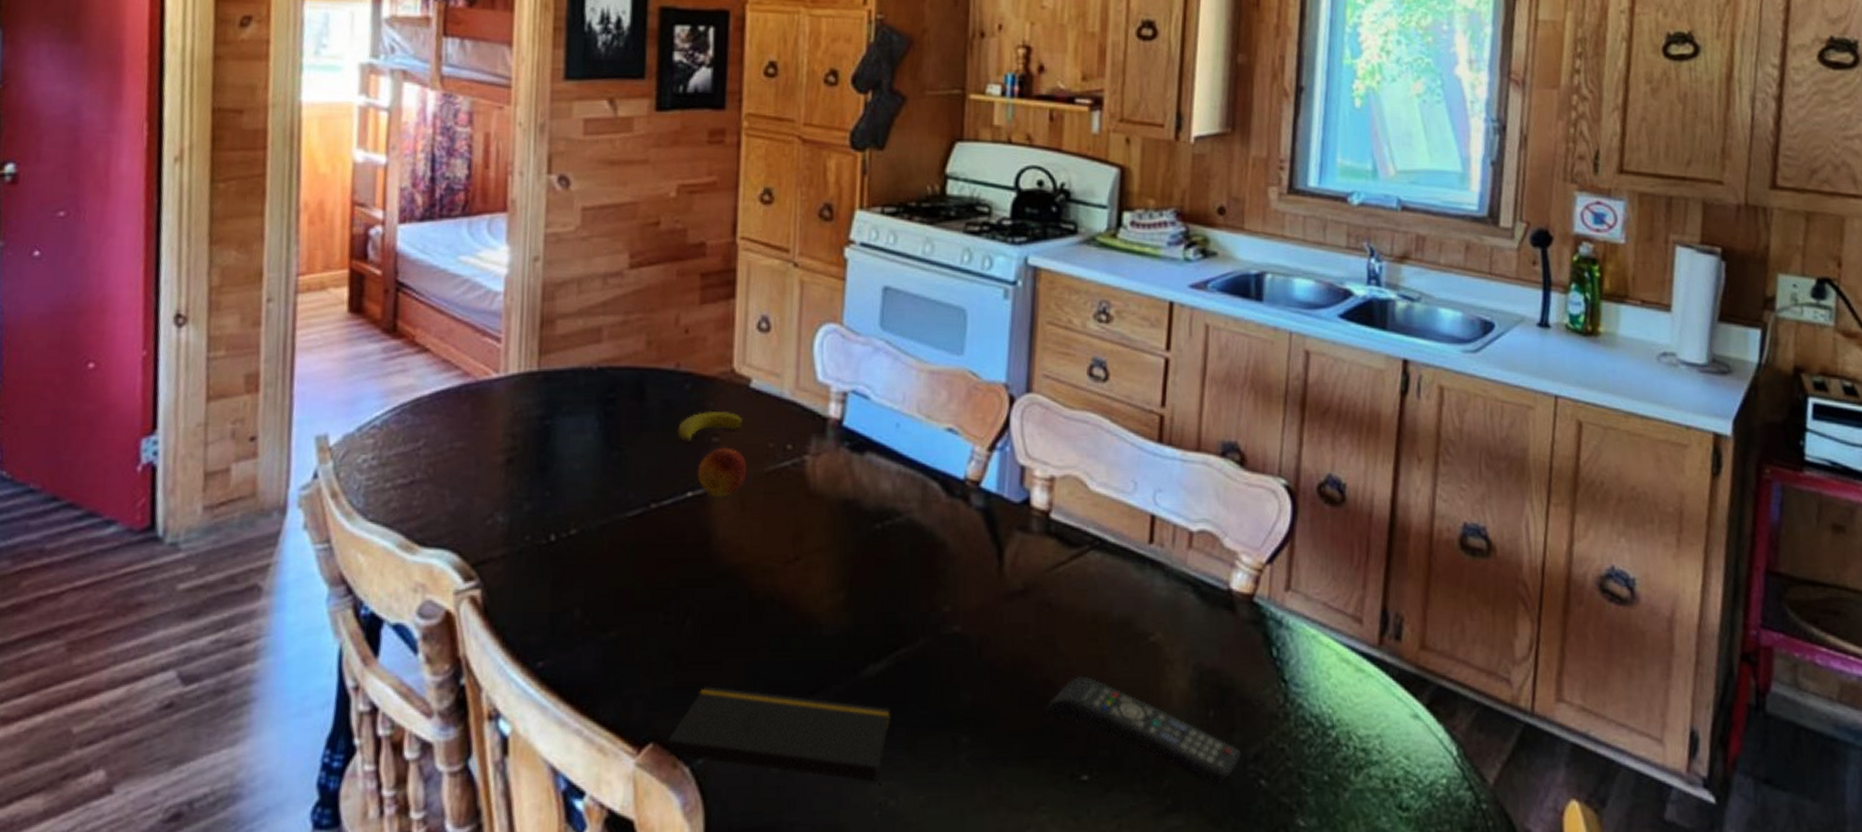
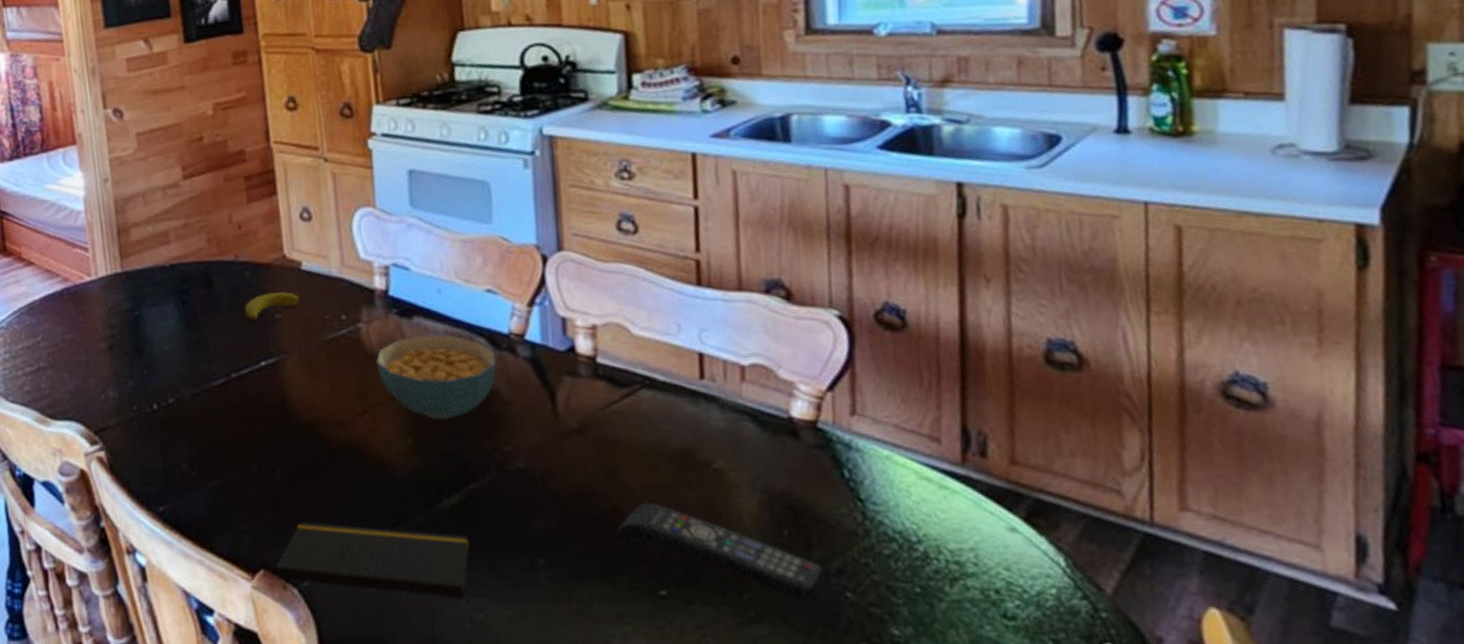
fruit: present [697,447,747,497] -> none [266,322,310,365]
cereal bowl: none [817,473,946,574] -> present [376,334,496,421]

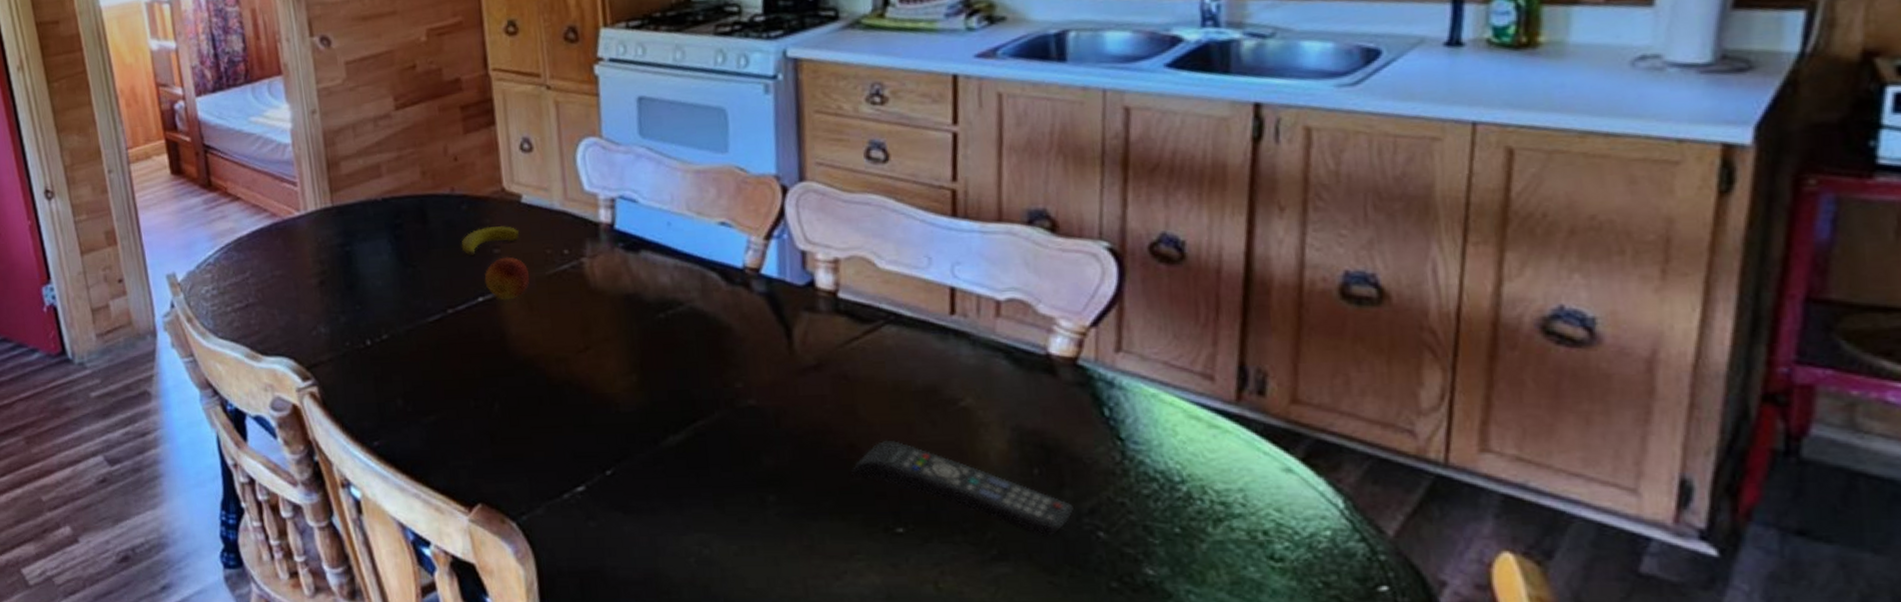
fruit: none [266,322,310,365] -> present [484,256,530,300]
notepad: present [275,522,473,623] -> none [492,457,698,558]
cereal bowl: present [376,334,496,421] -> none [600,269,729,357]

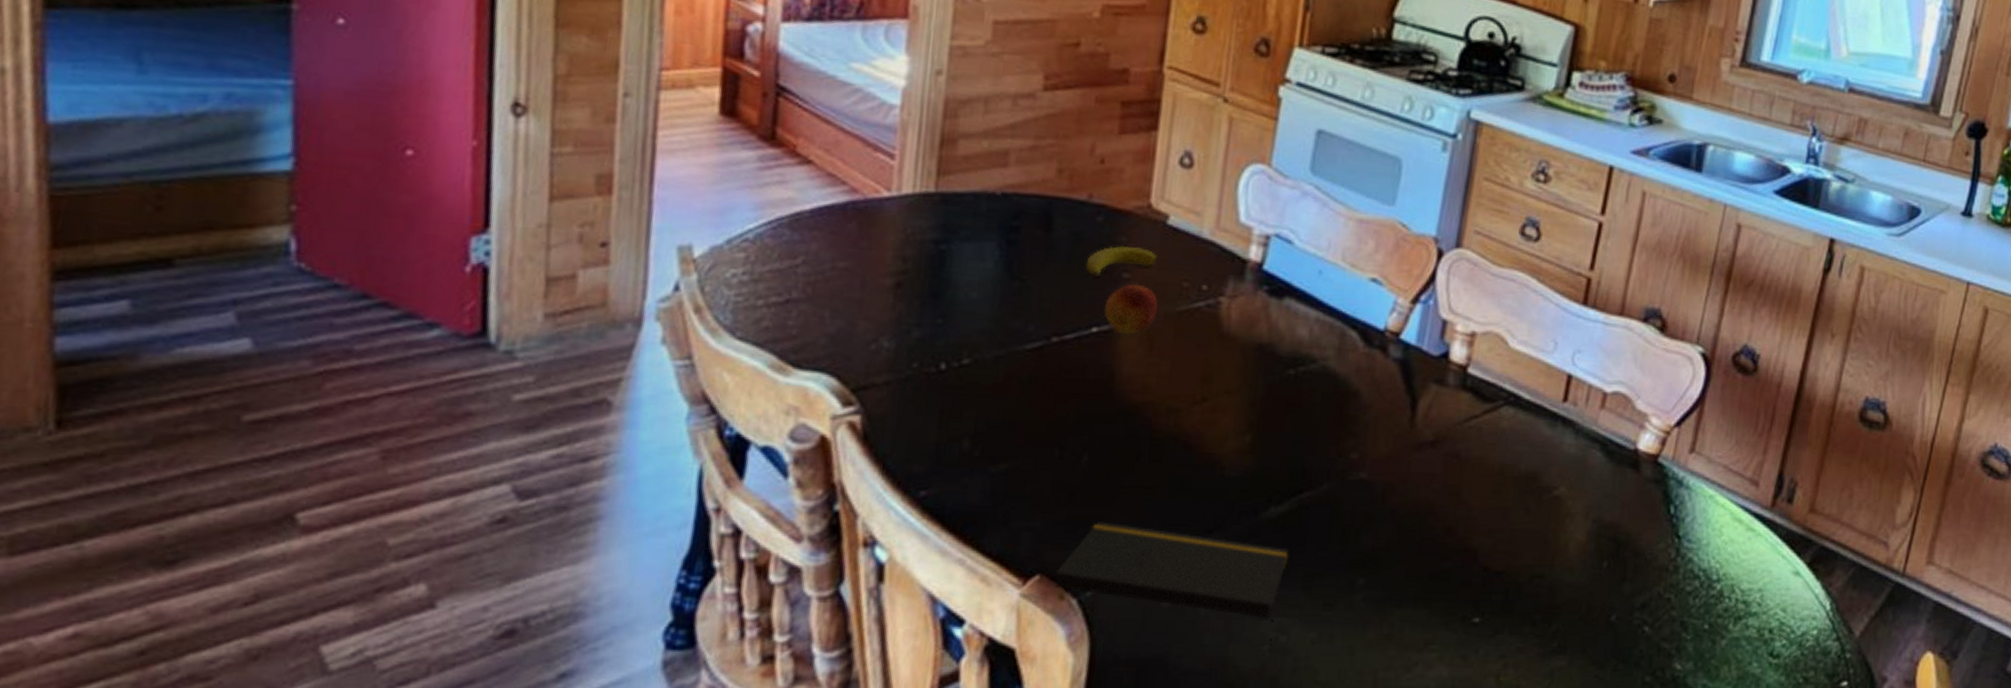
notepad: none [492,457,698,558] -> present [1052,521,1289,646]
remote control: present [851,440,1074,538] -> none [1443,525,1629,631]

